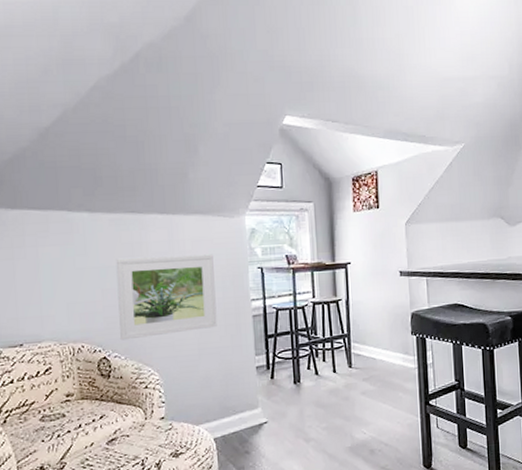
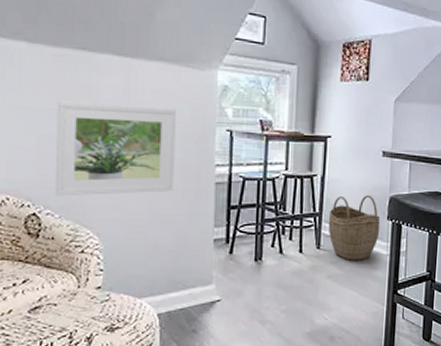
woven basket: none [356,313,406,377] -> present [328,194,381,261]

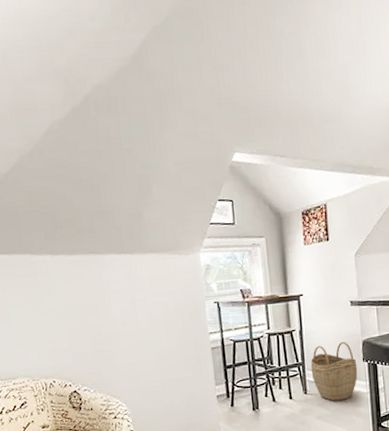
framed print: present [56,101,176,196] -> none [79,291,179,375]

